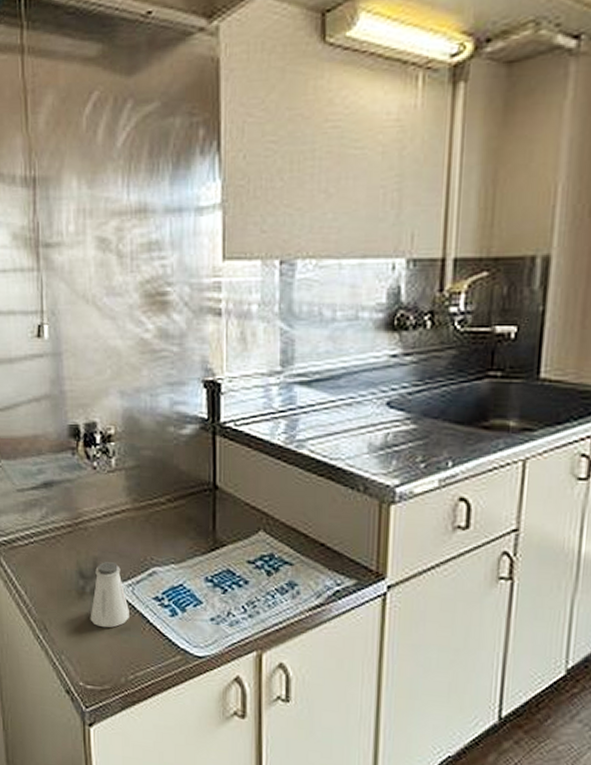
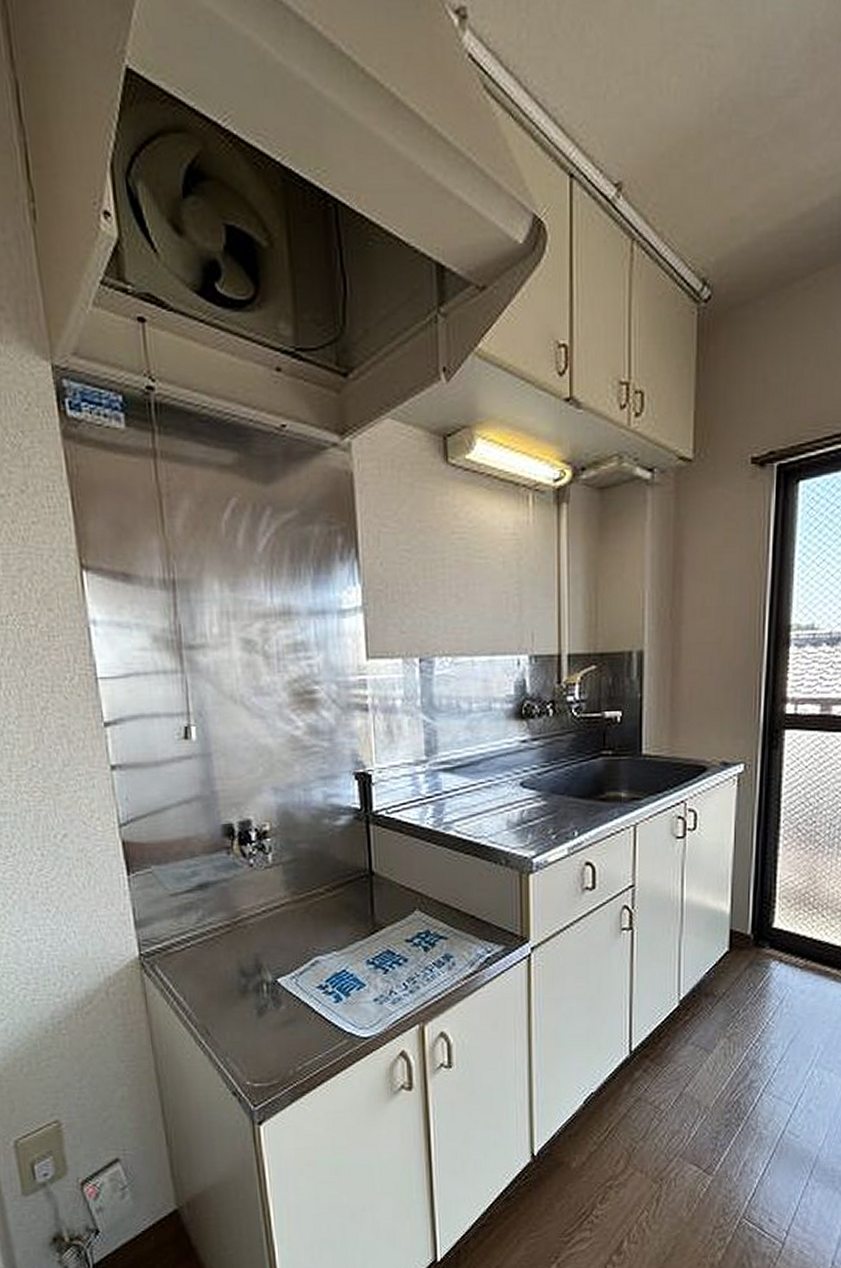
saltshaker: present [90,561,129,628] -> none [254,956,294,1023]

